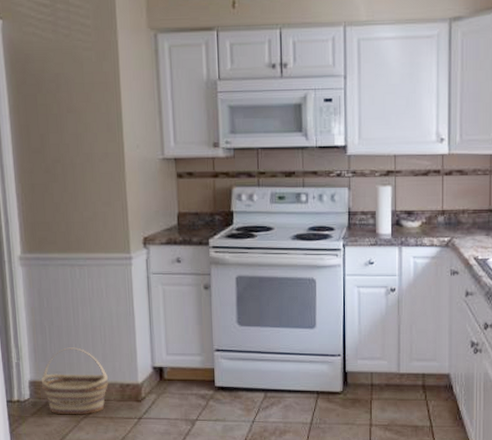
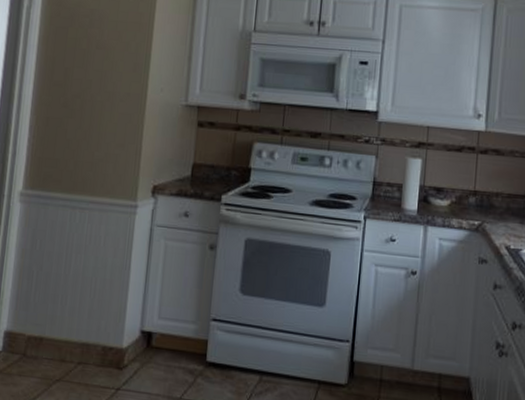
basket: present [41,347,109,415] -> none [17,298,92,378]

